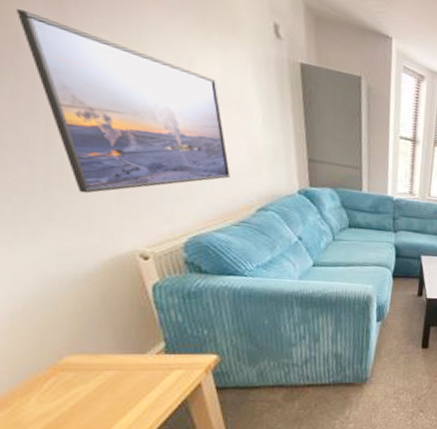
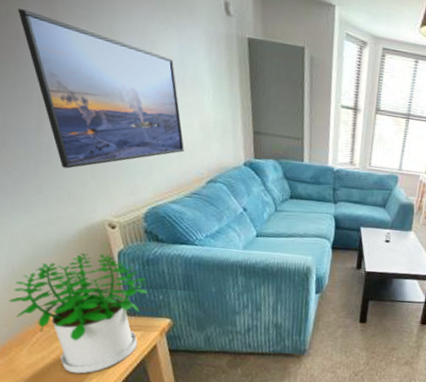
potted plant: none [9,287,189,421] -> present [8,253,147,374]

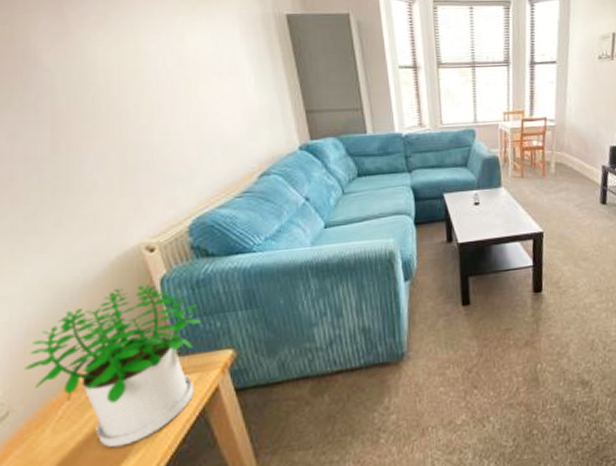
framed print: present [17,8,184,169] -> none [23,27,228,192]

